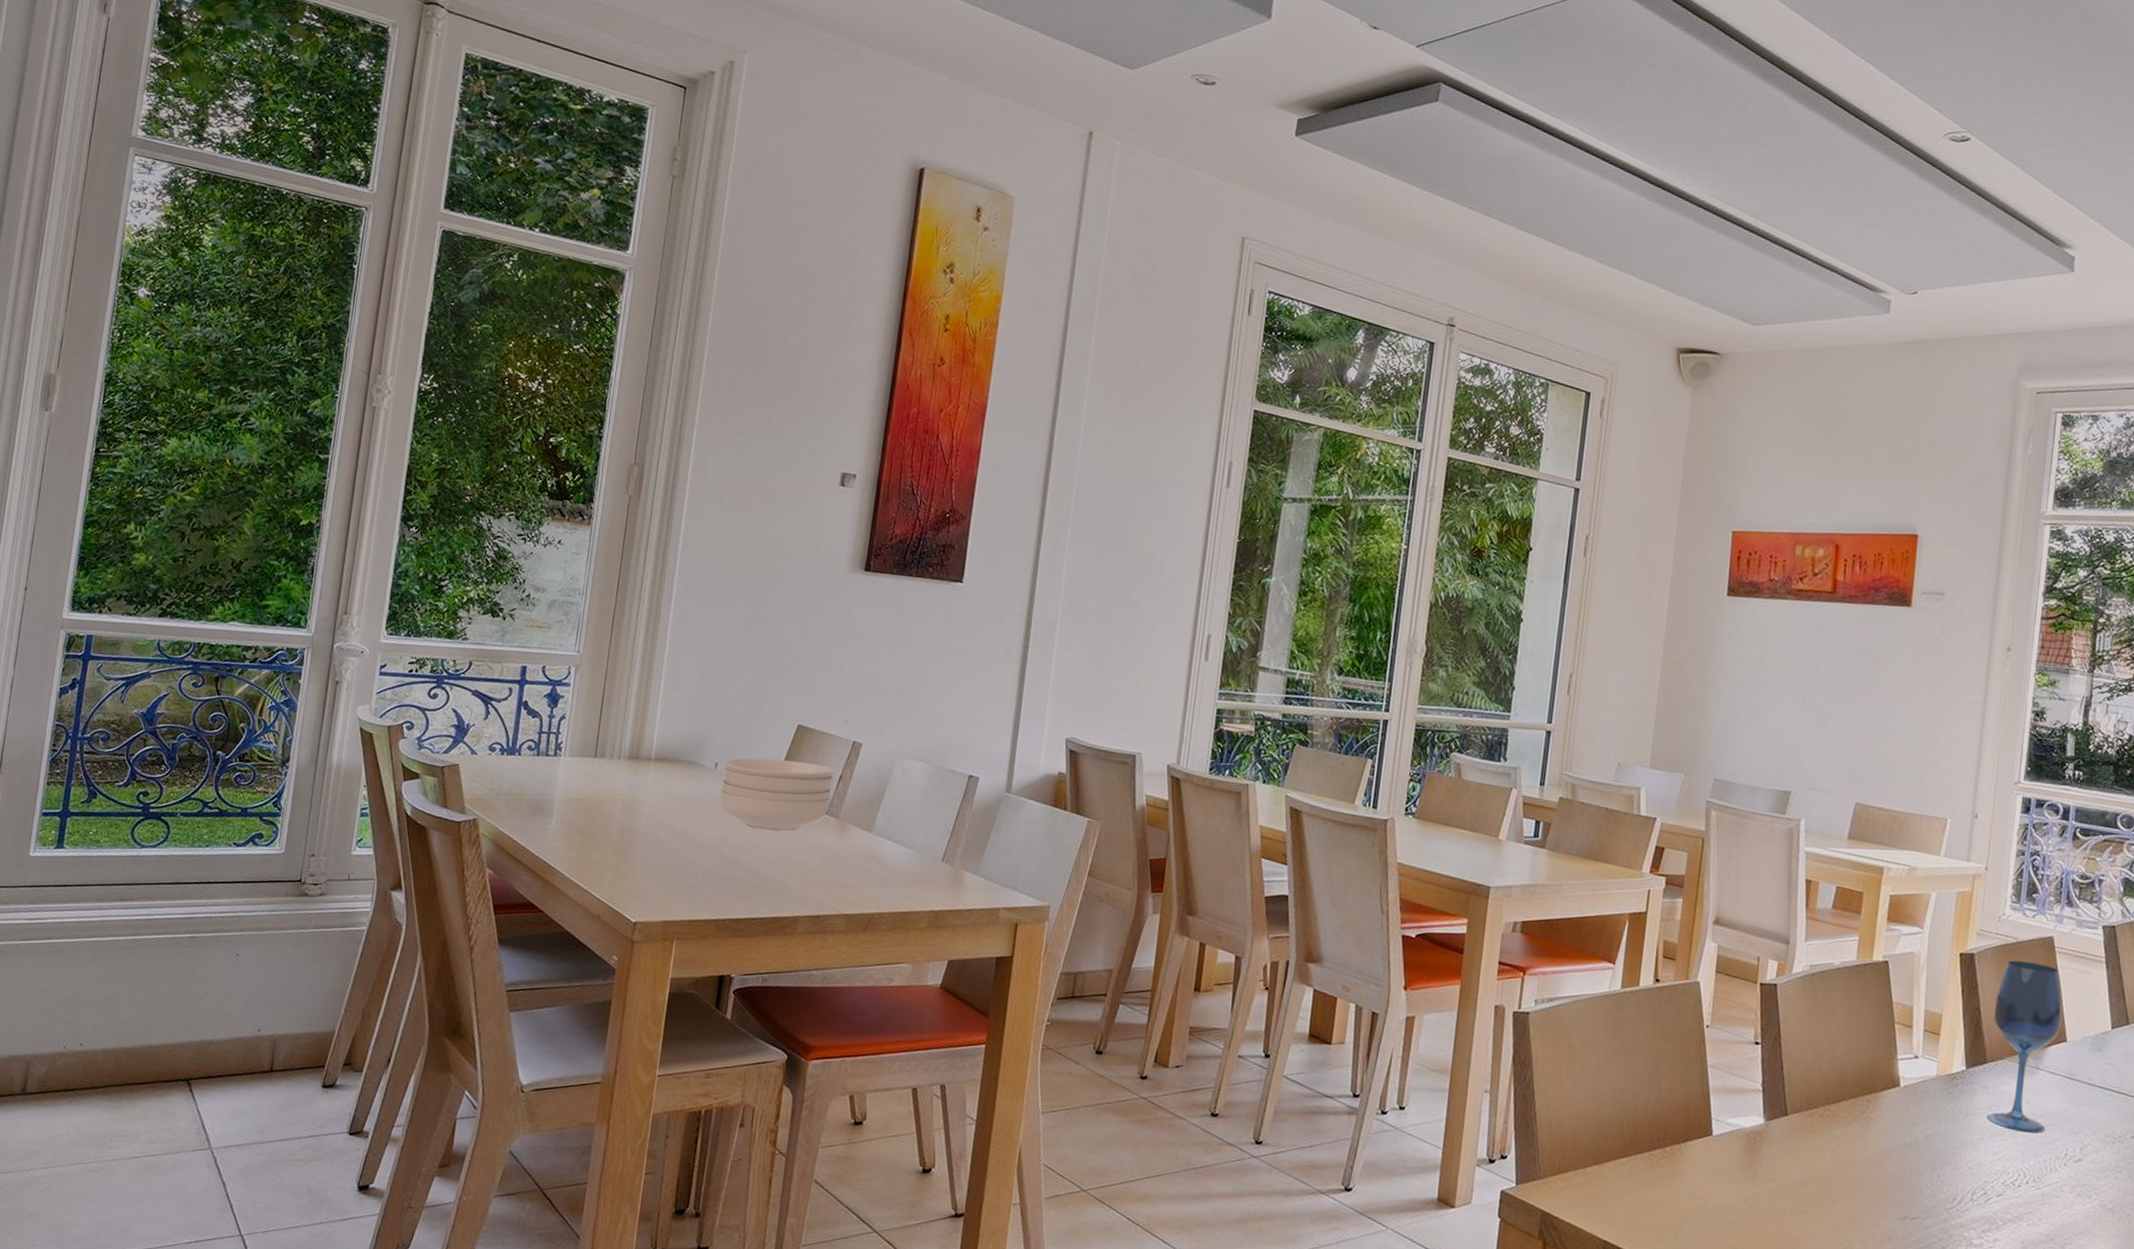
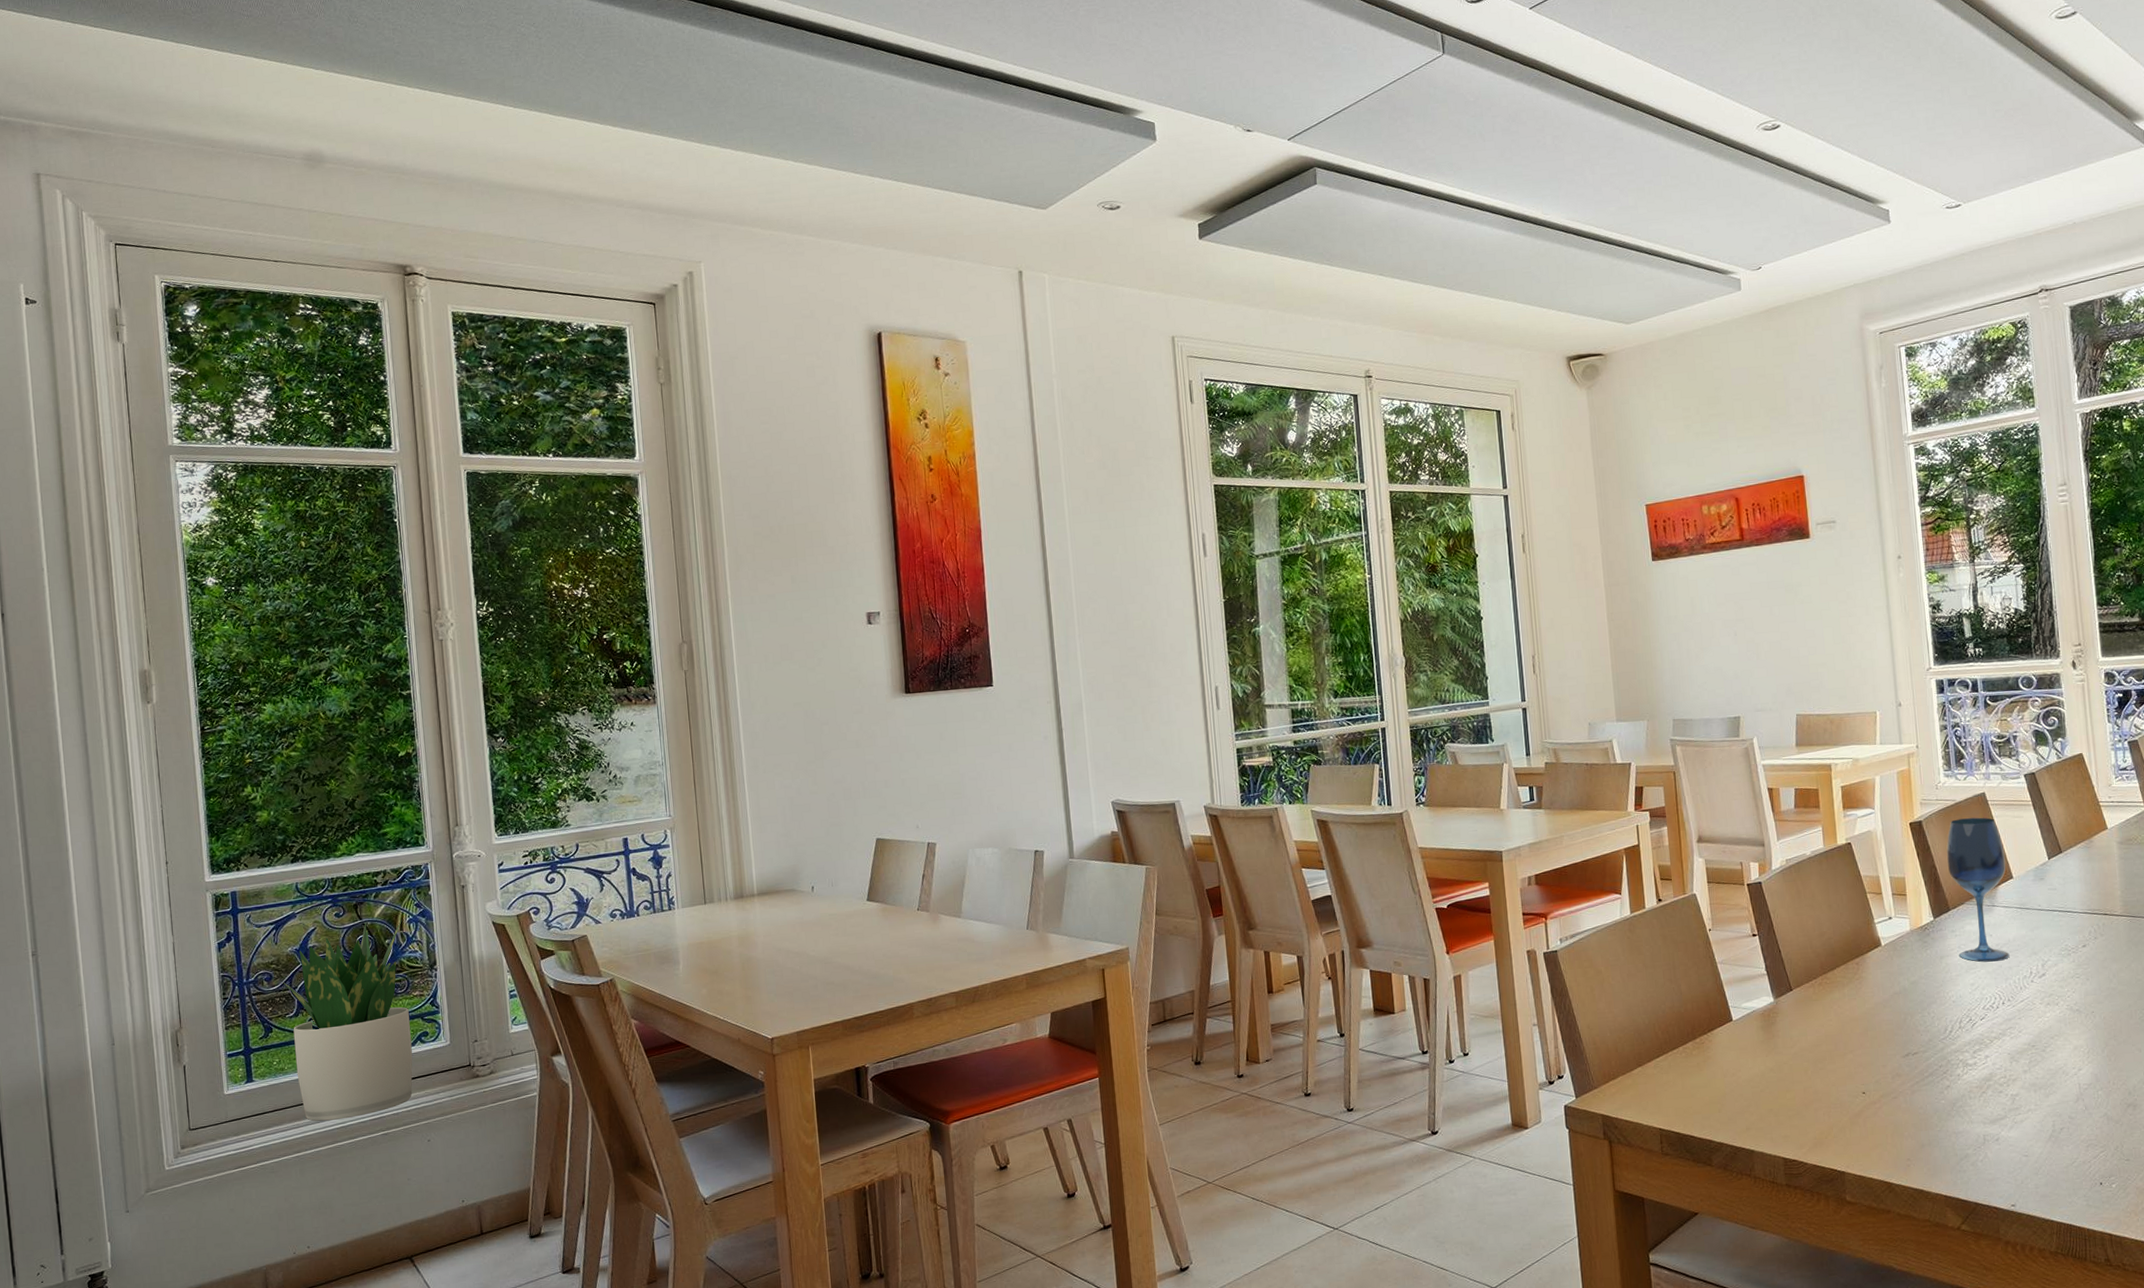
planter: none [110,699,263,912] -> present [282,920,413,1122]
bowl: present [719,758,835,831] -> none [818,868,920,935]

